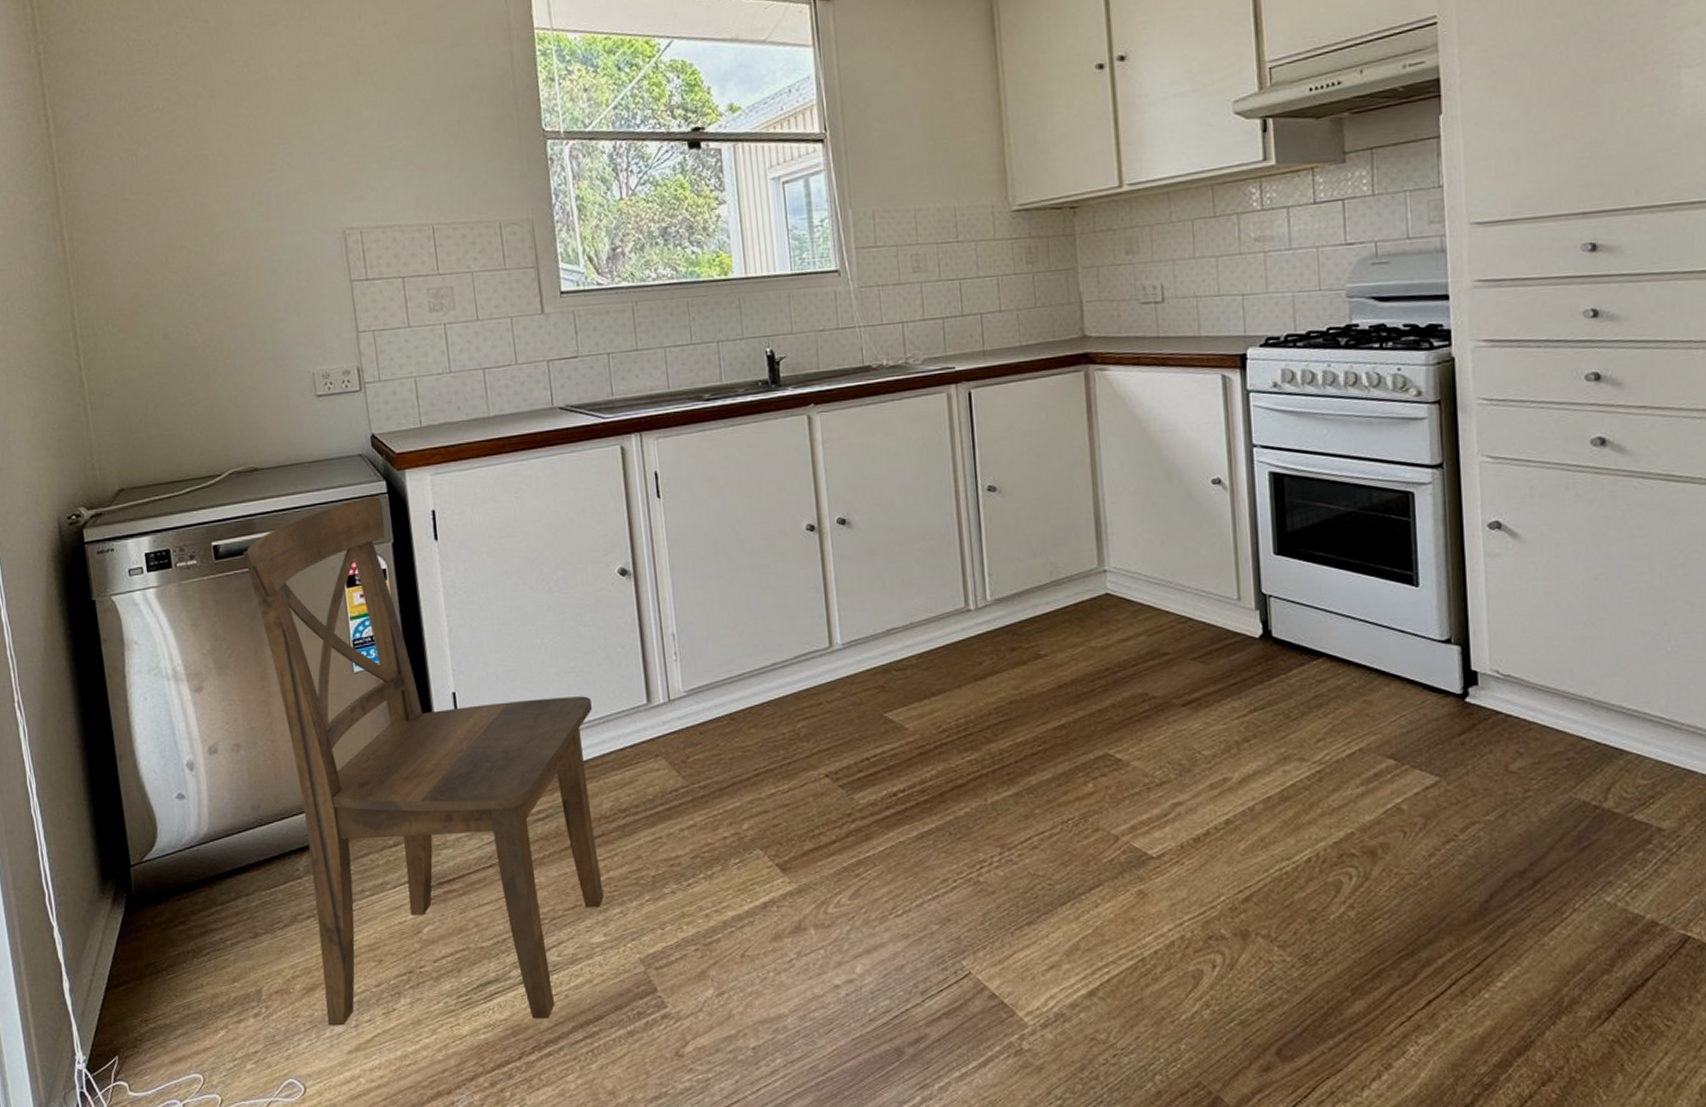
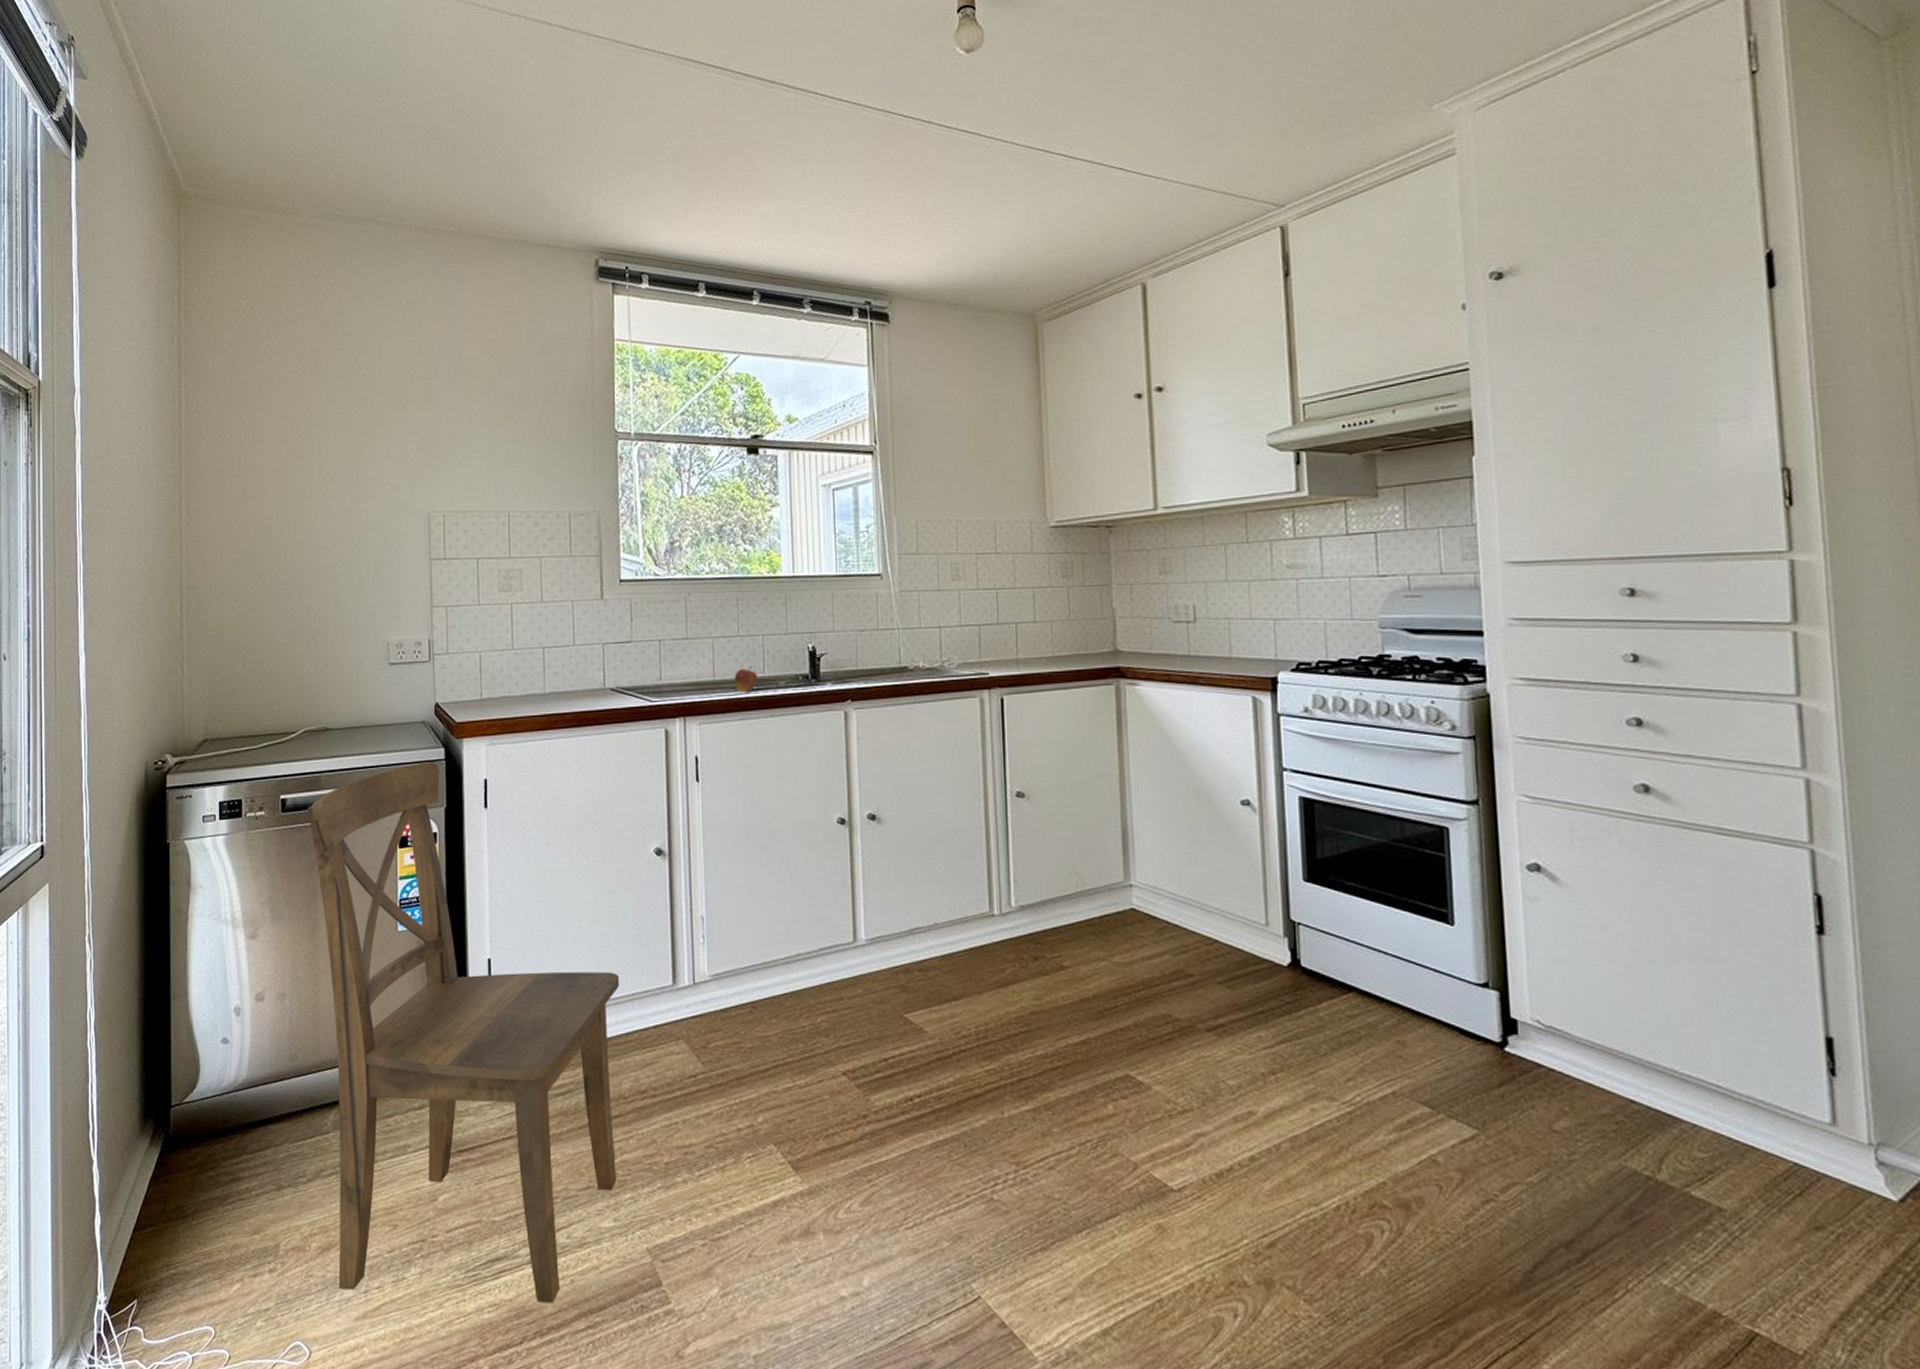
fruit: none [690,373,715,404] -> present [734,665,758,693]

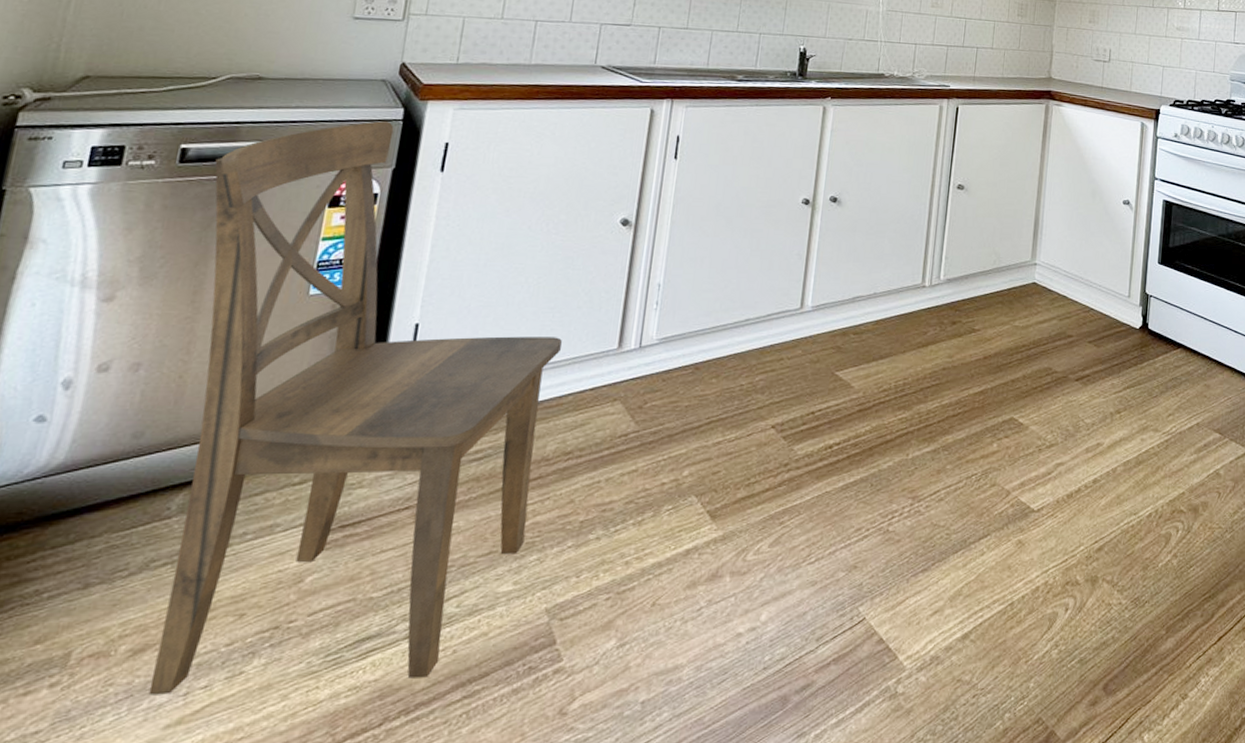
fruit: present [734,665,758,693] -> none [726,58,749,83]

